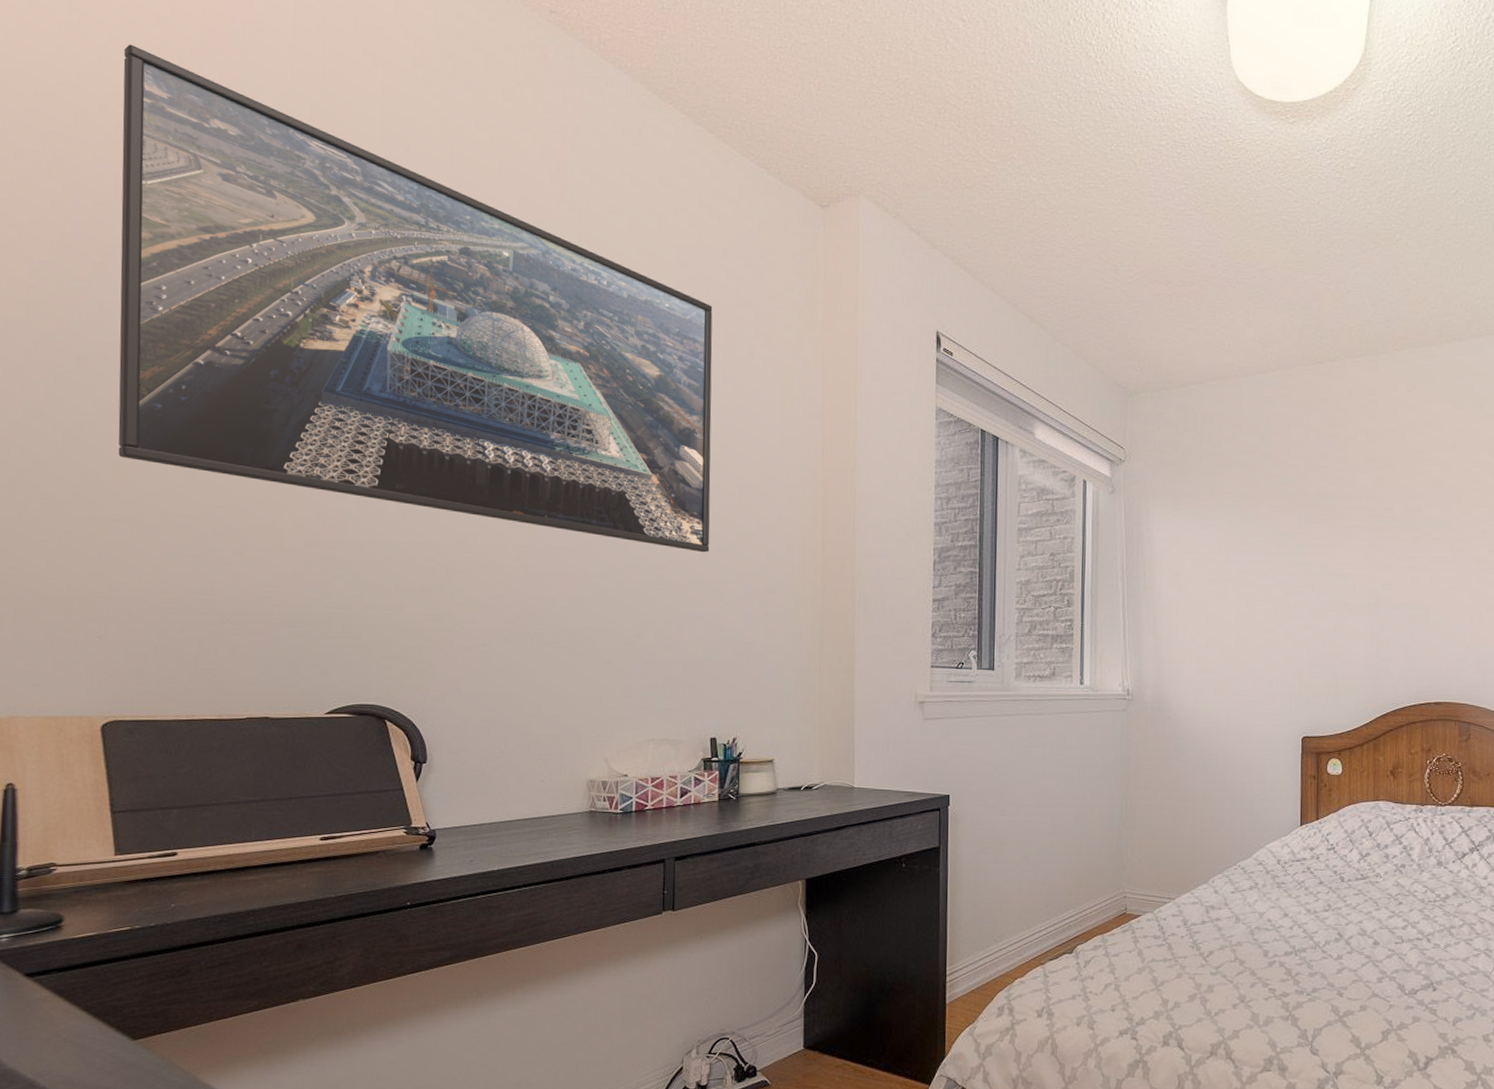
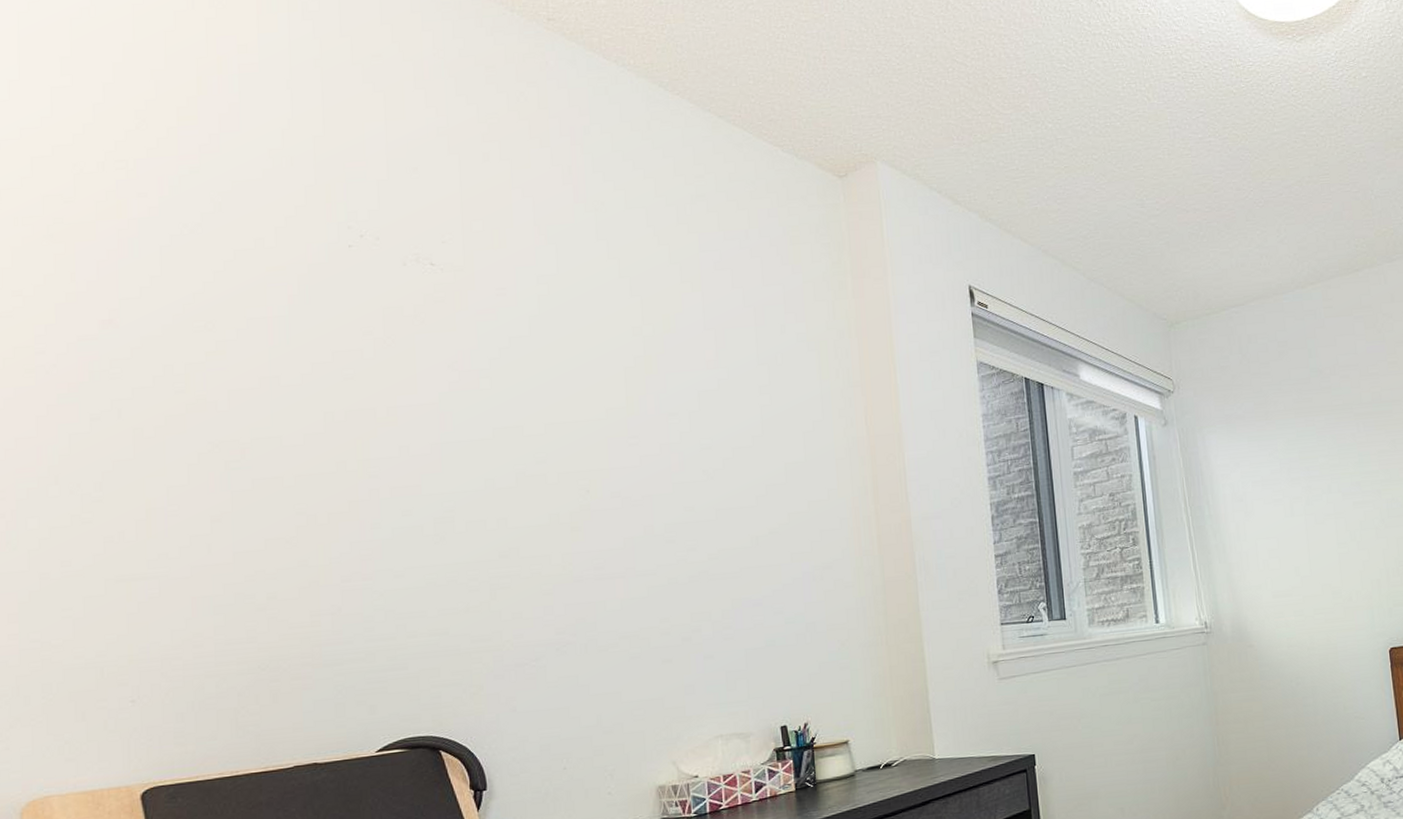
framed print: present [118,44,713,553] -> none [119,100,761,537]

